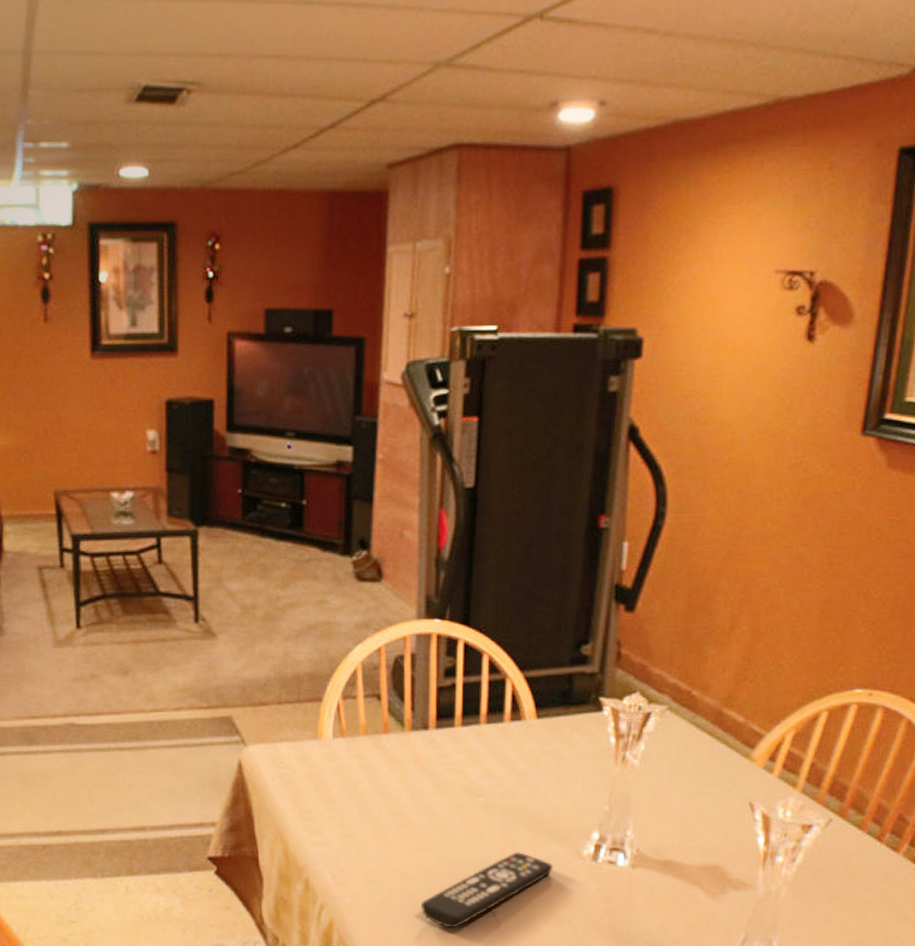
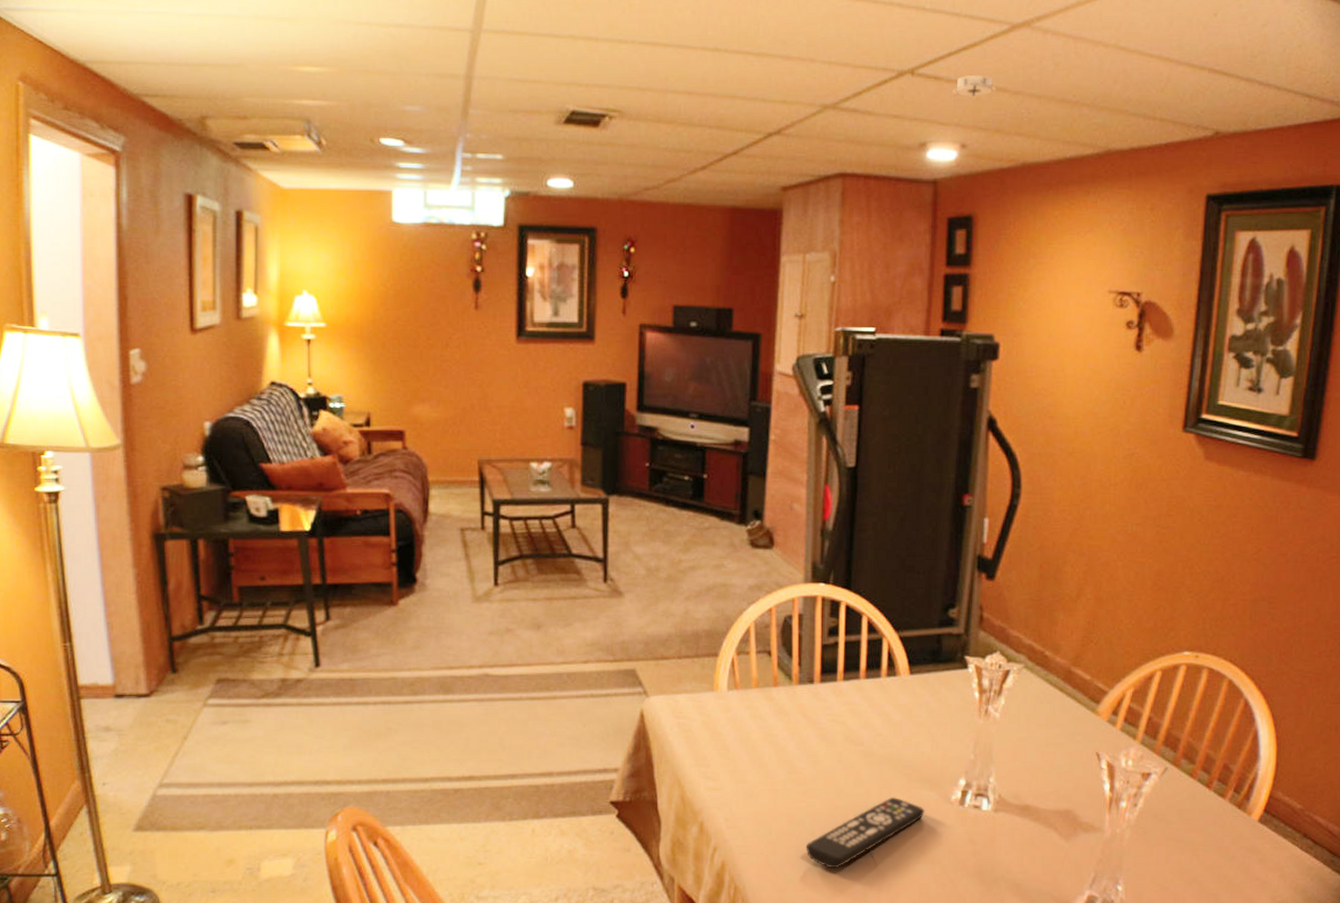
smoke detector: none [588,14,643,43] -> present [951,75,996,97]

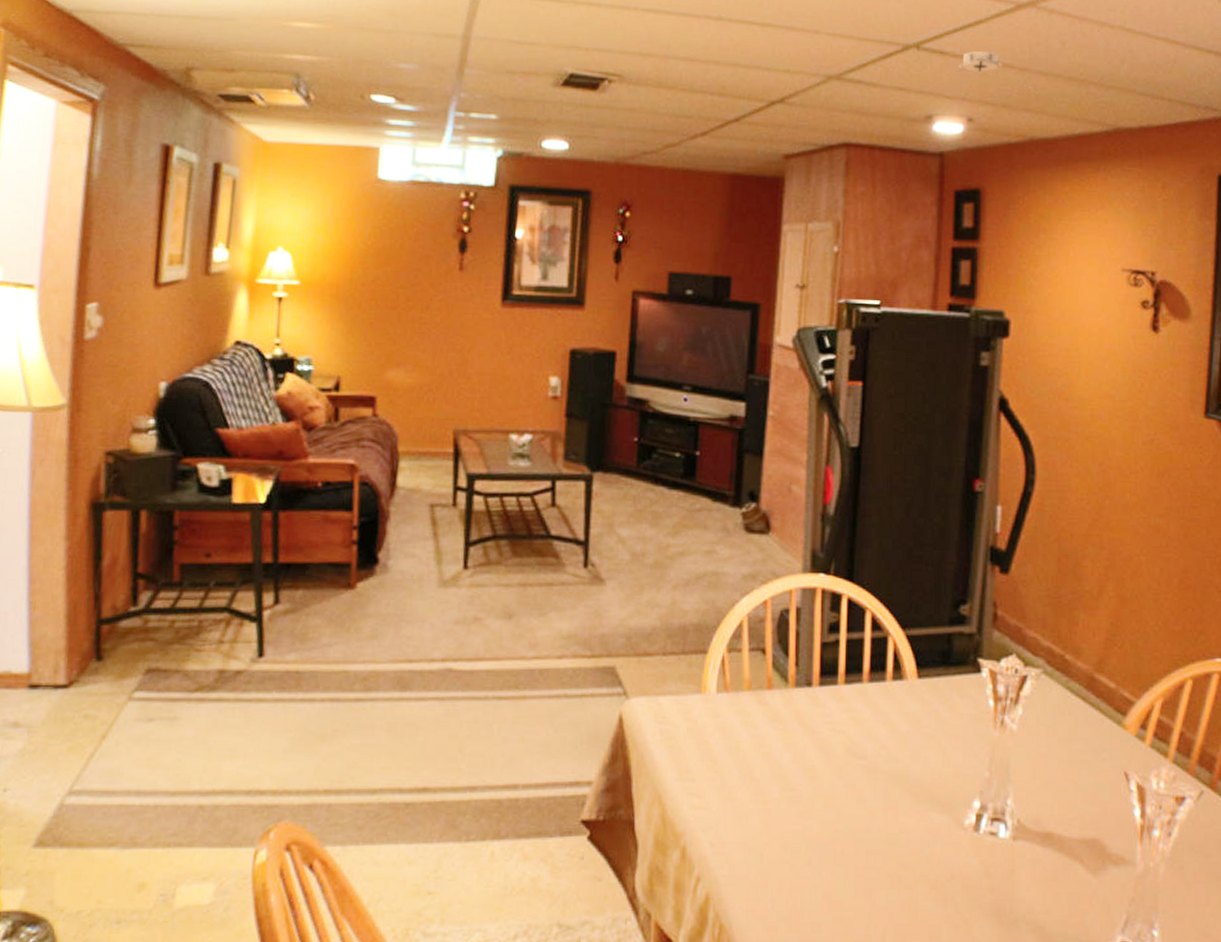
remote control: present [805,796,925,869] -> none [801,819,935,905]

